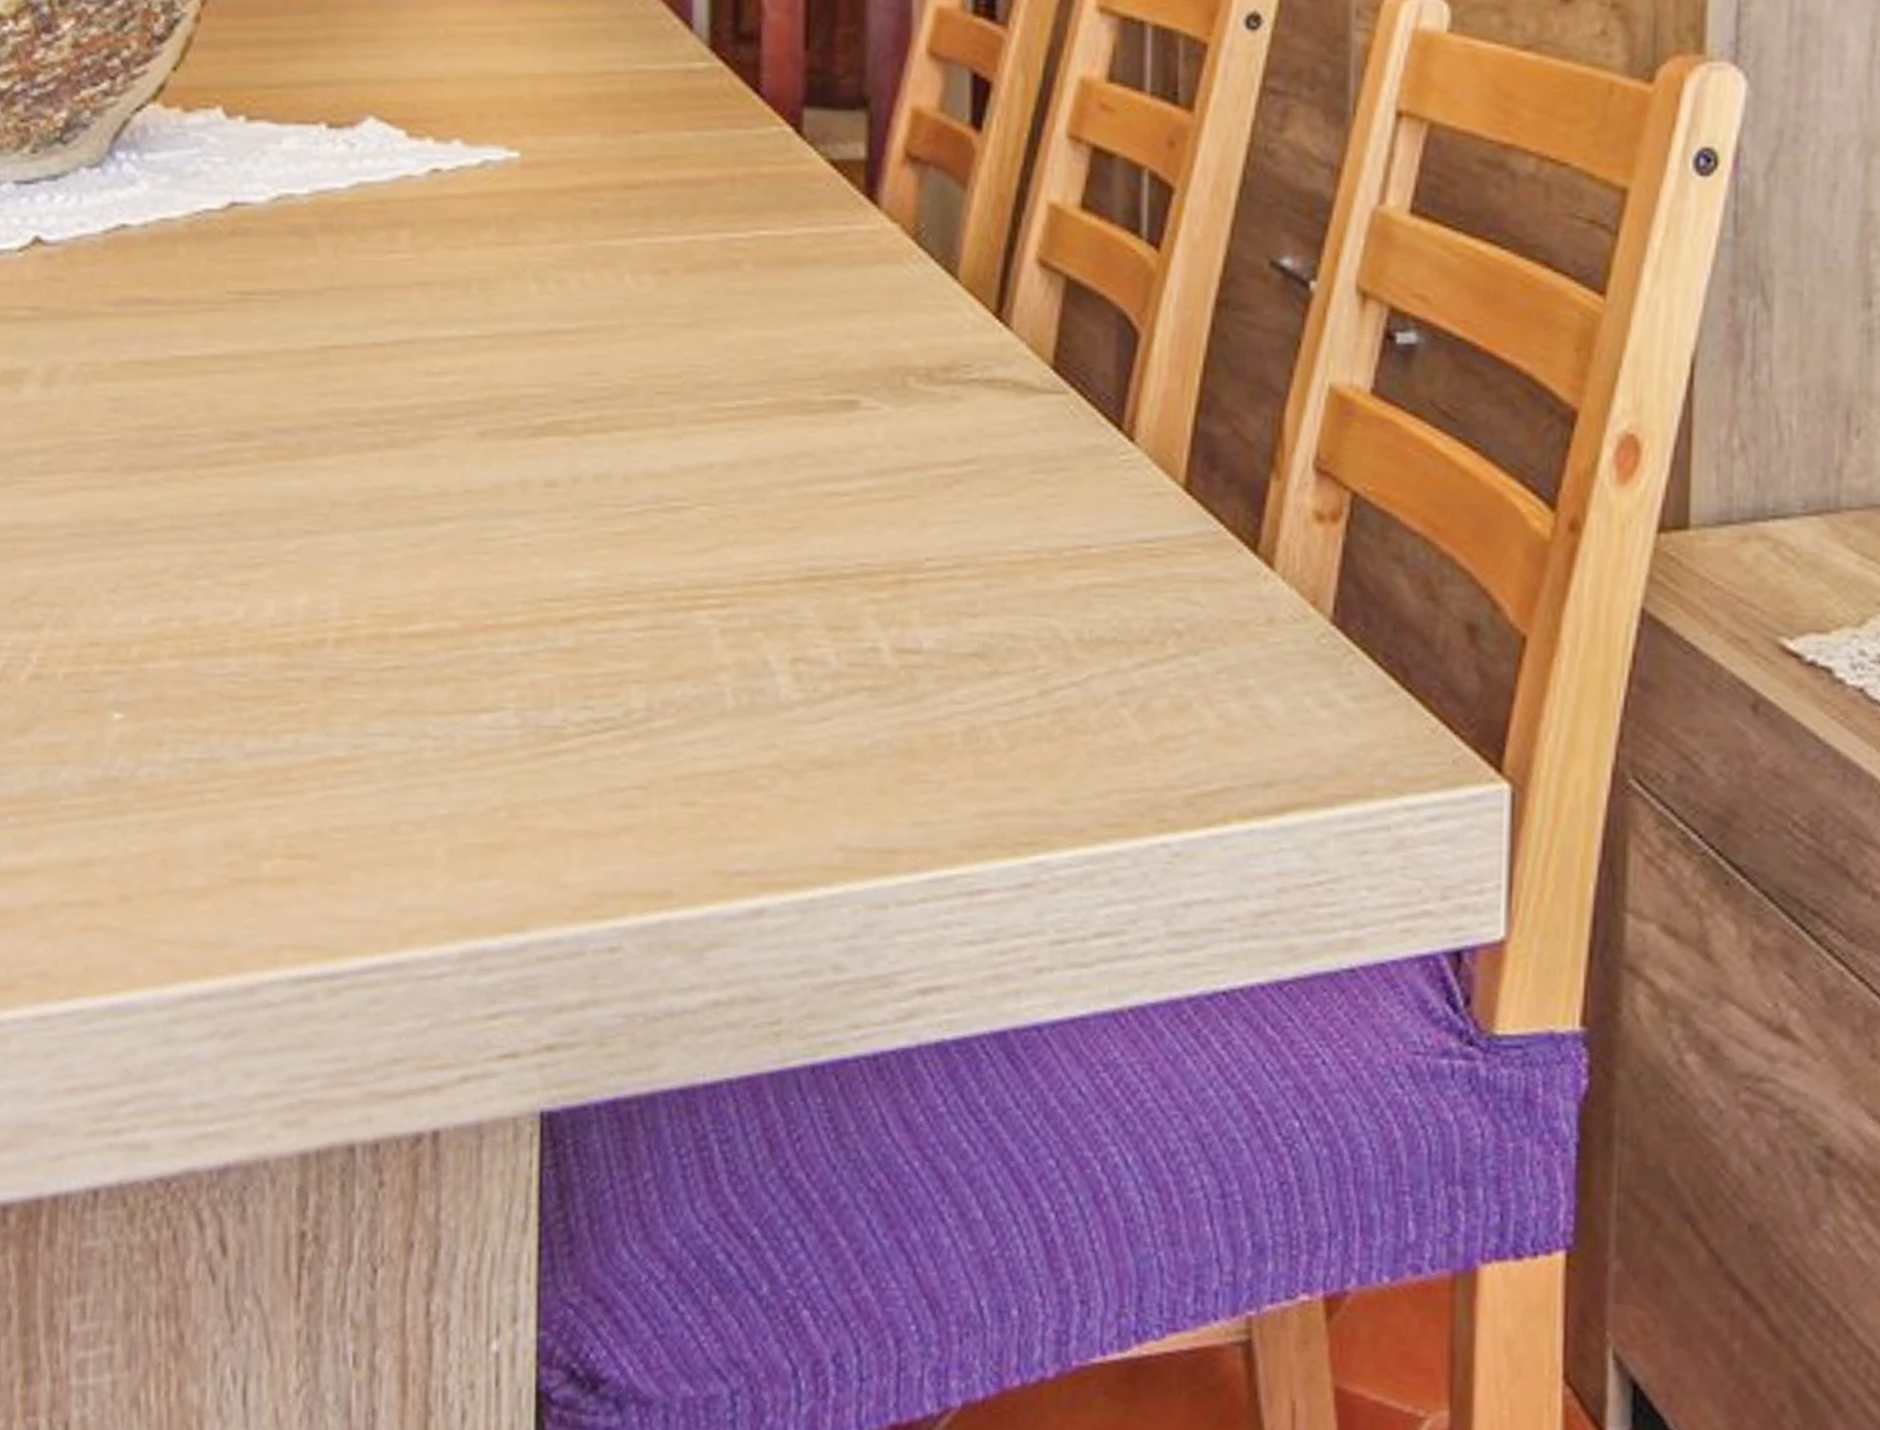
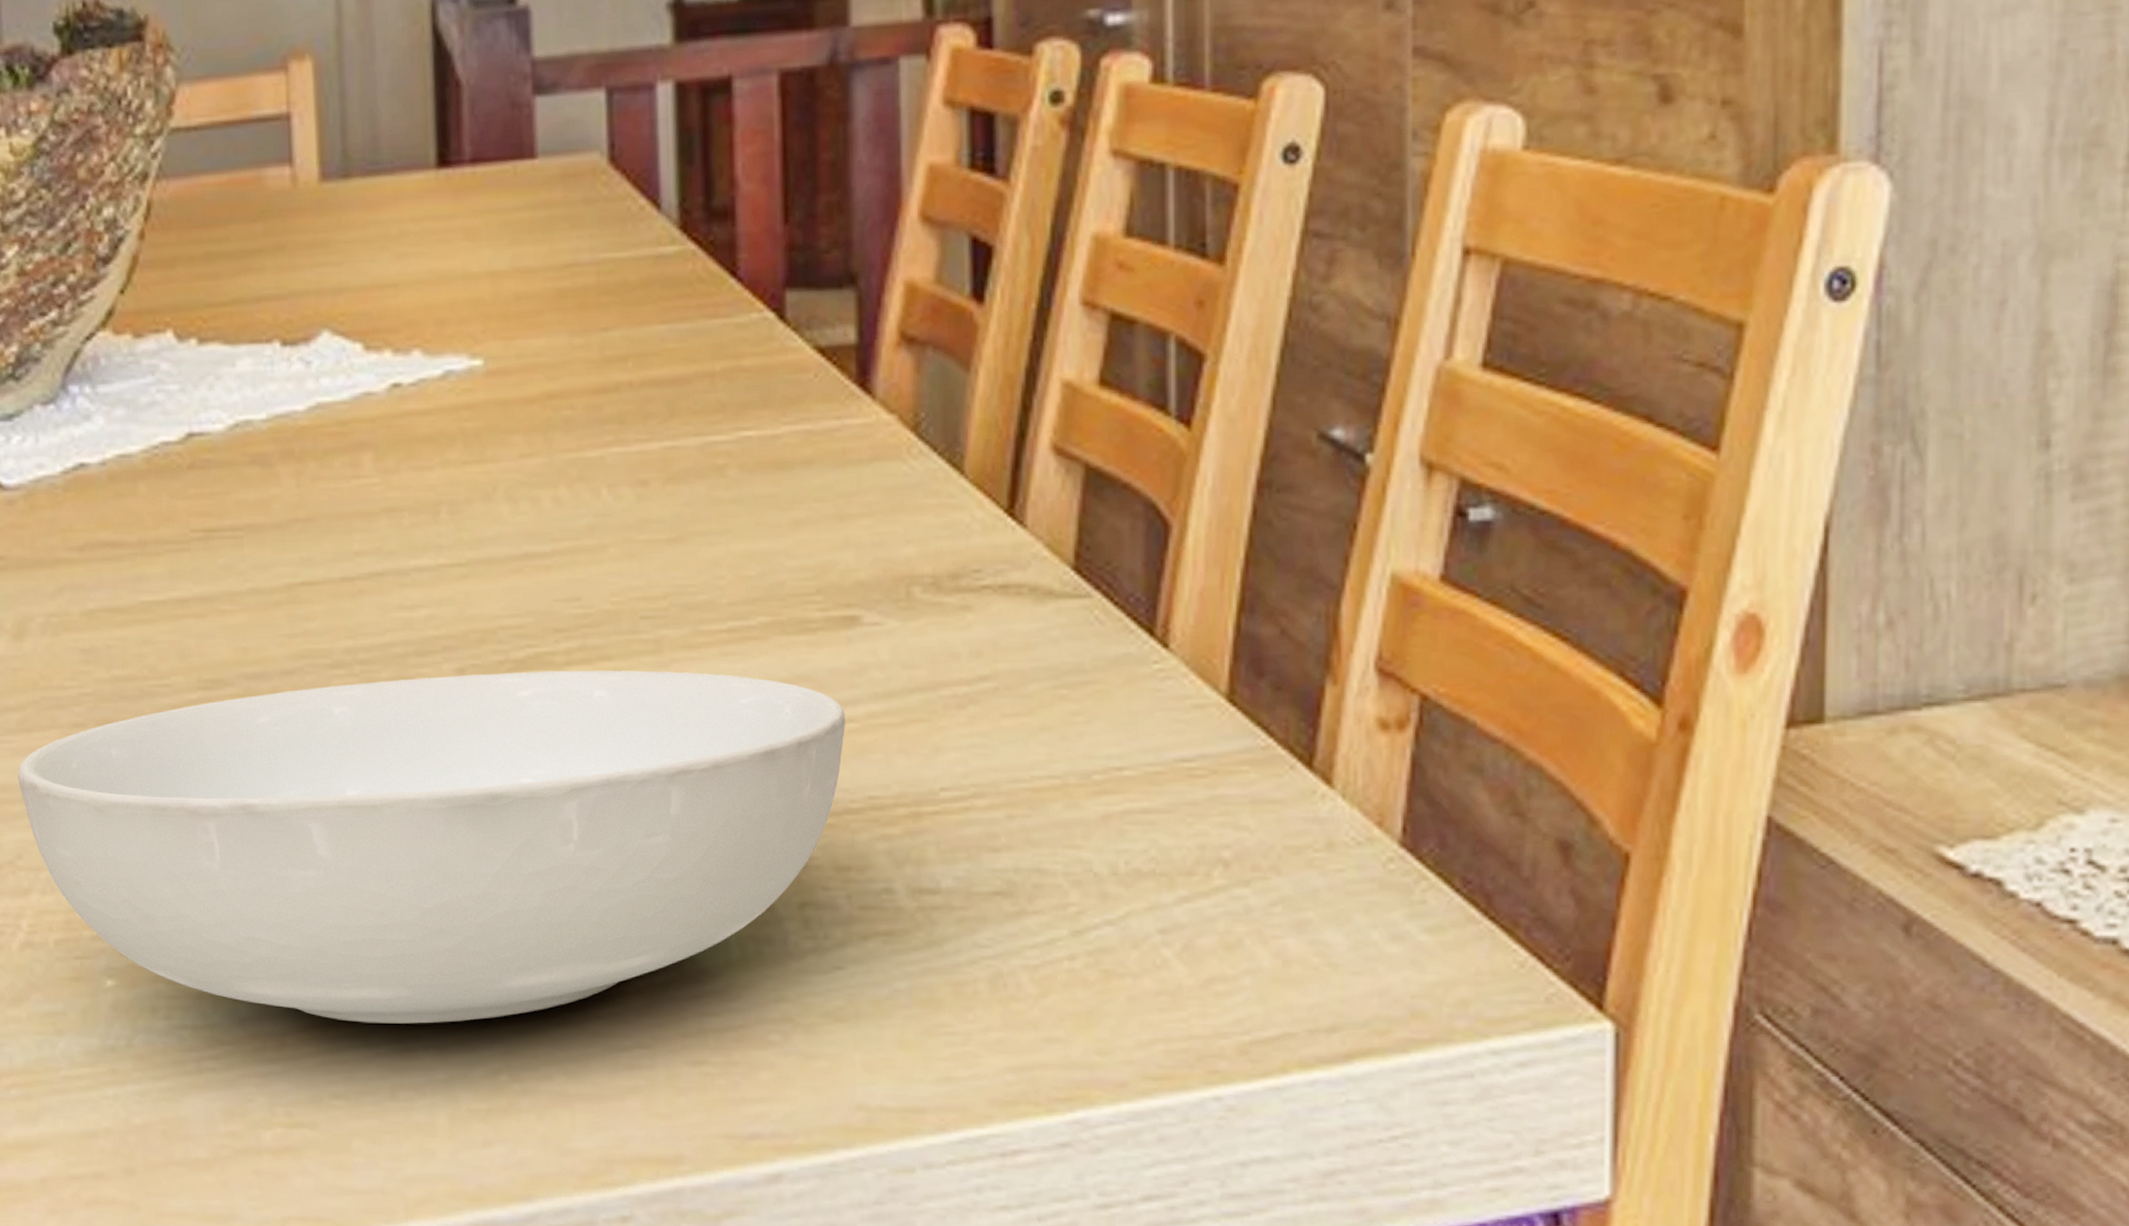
serving bowl: none [37,437,841,762] -> present [17,670,845,1024]

